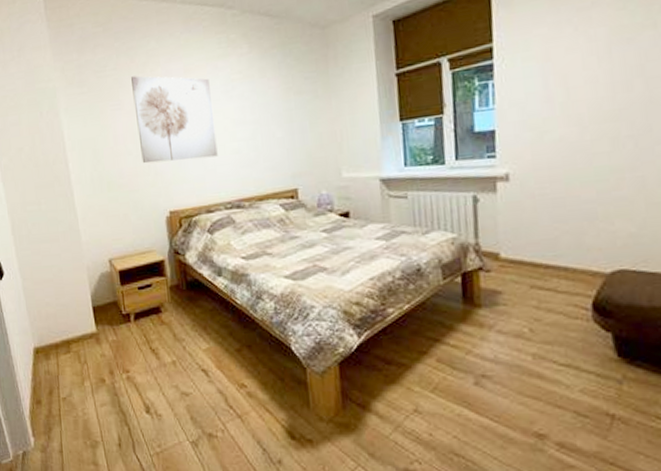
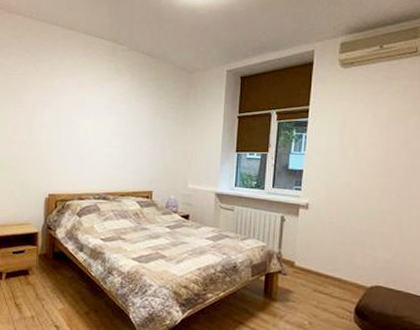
wall art: present [131,75,218,164] -> none [33,82,96,157]

